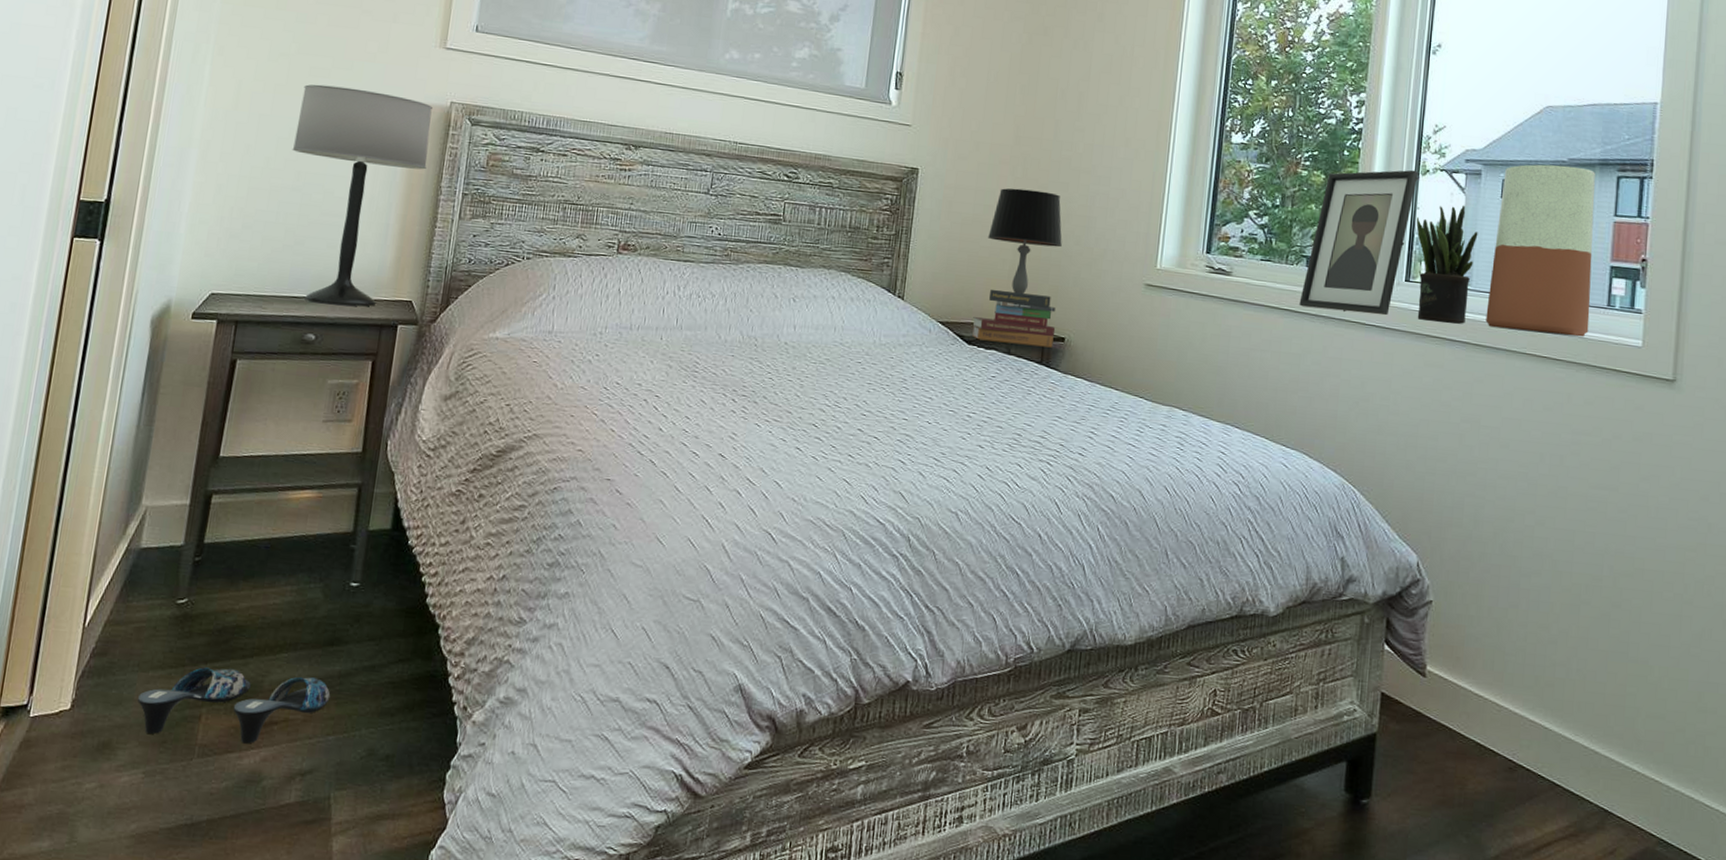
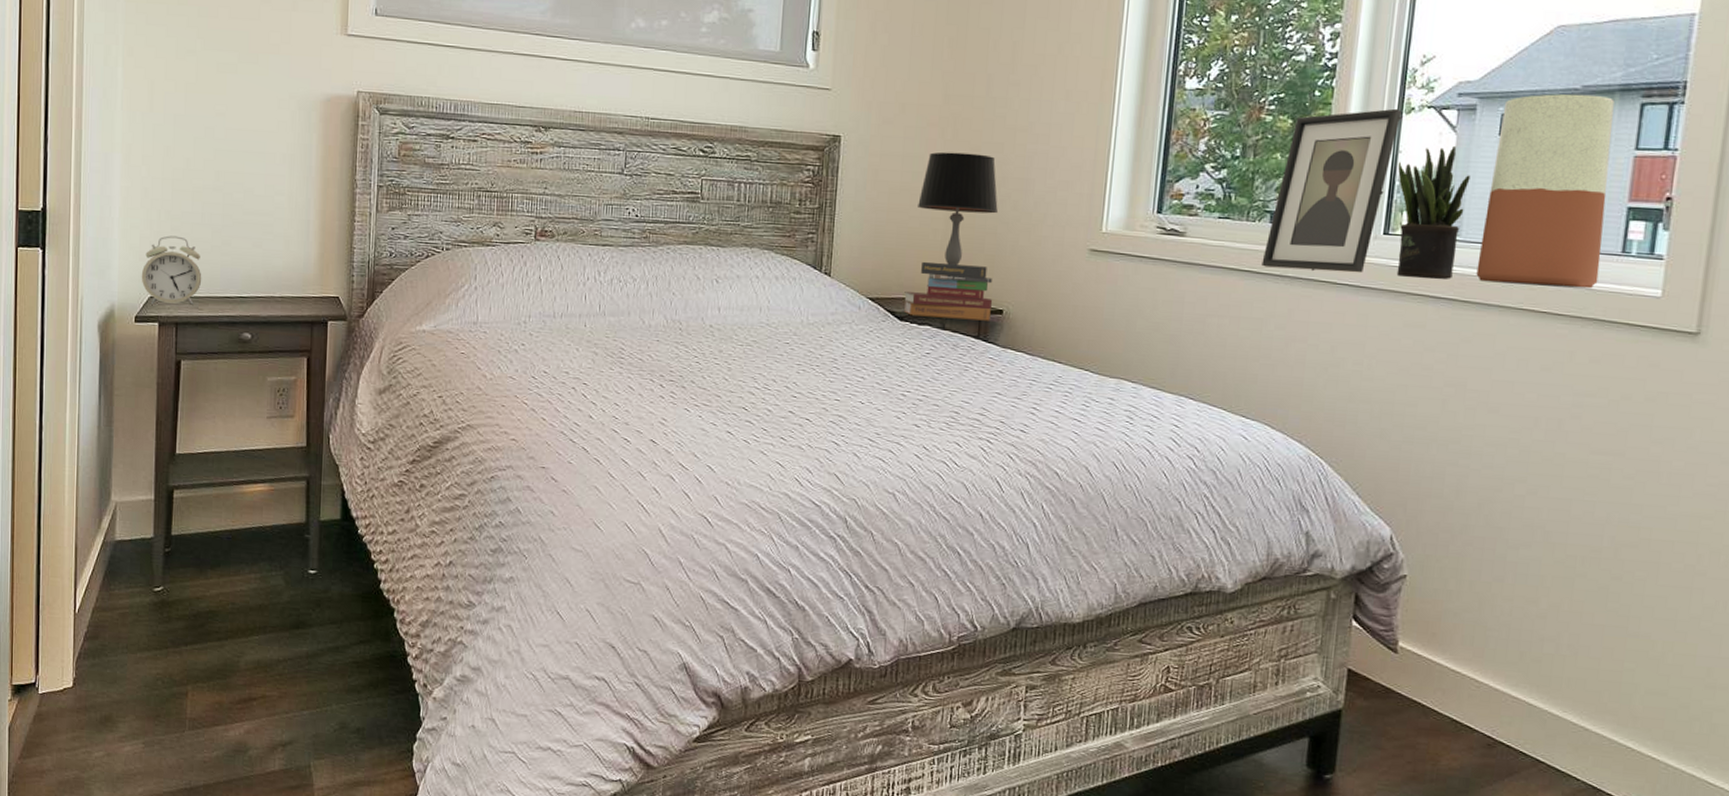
slippers: present [137,667,331,744] -> none [129,649,301,718]
alarm clock: none [204,232,270,303] -> present [141,235,202,305]
table lamp: present [292,84,432,307] -> none [209,80,340,304]

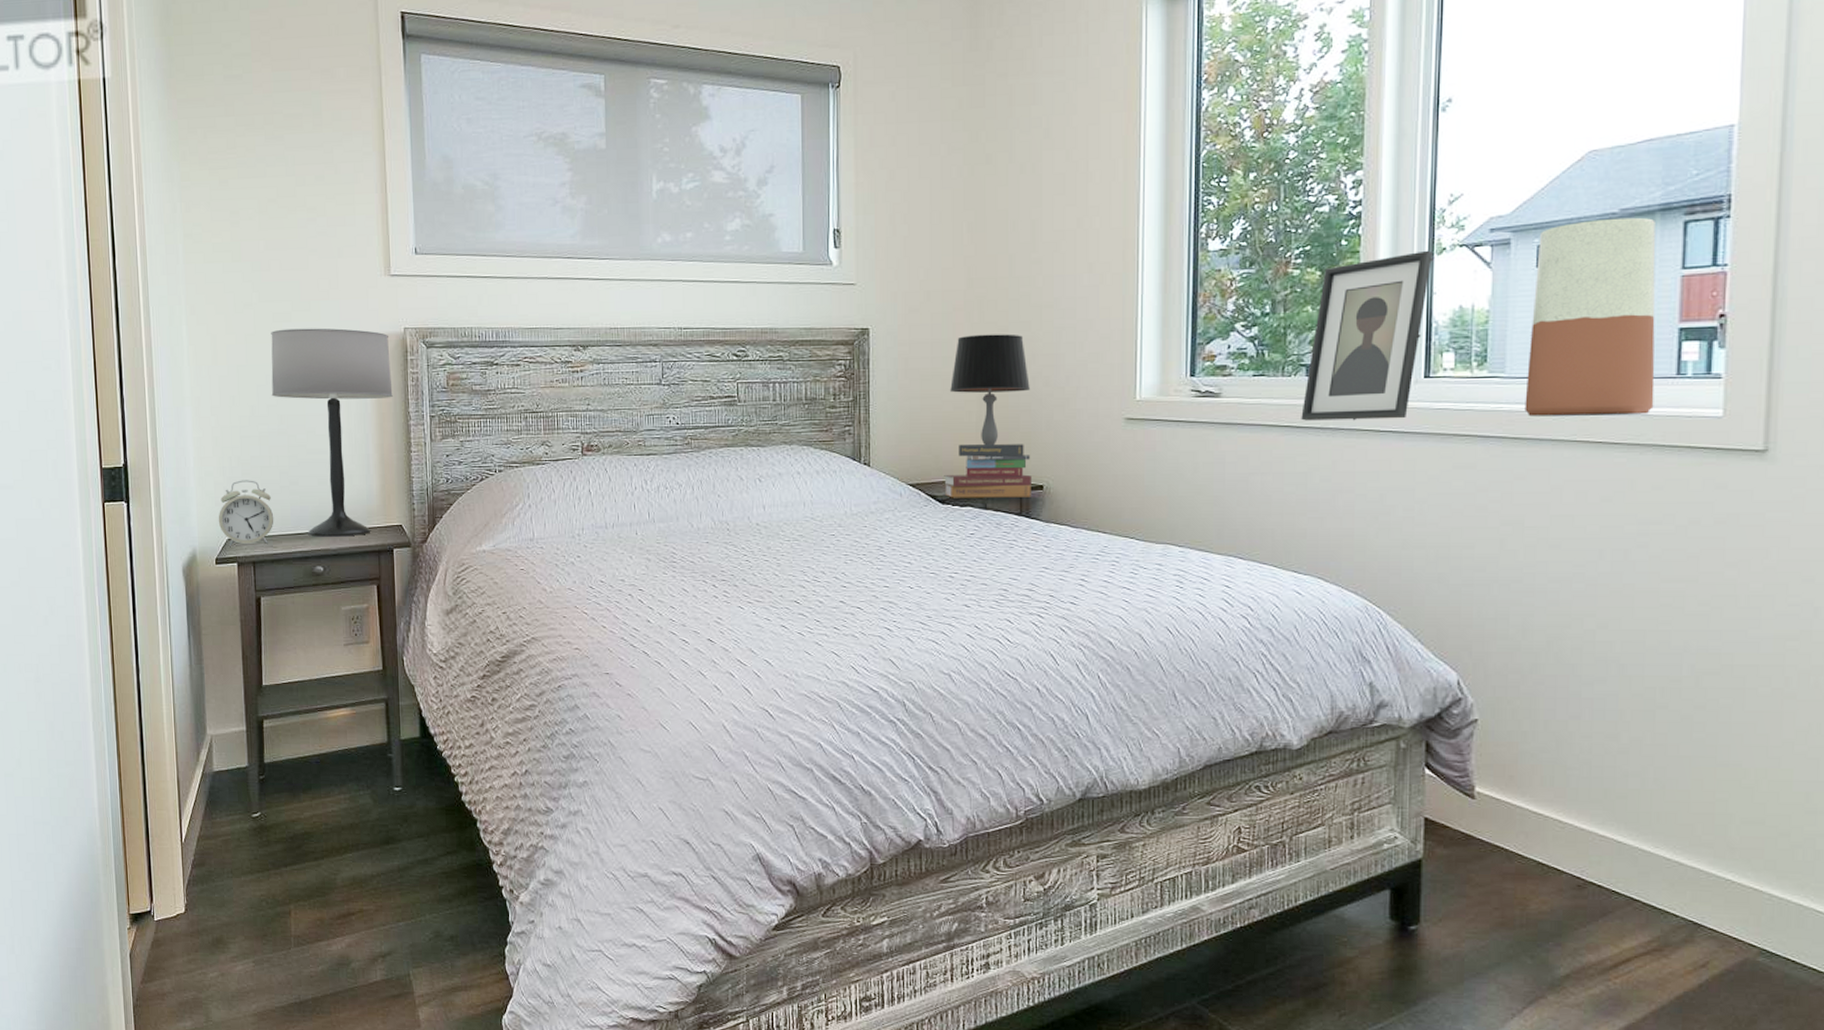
table lamp: none [209,80,340,304] -> present [271,328,393,537]
potted plant: present [1396,145,1471,280] -> none [1433,282,1510,419]

